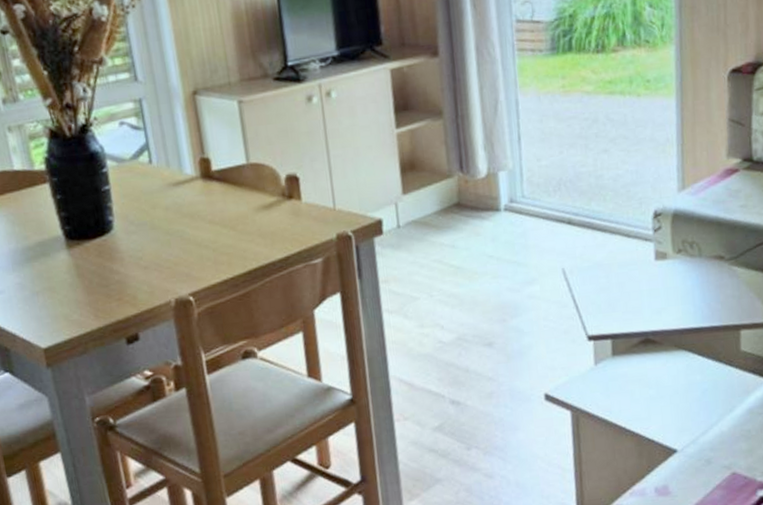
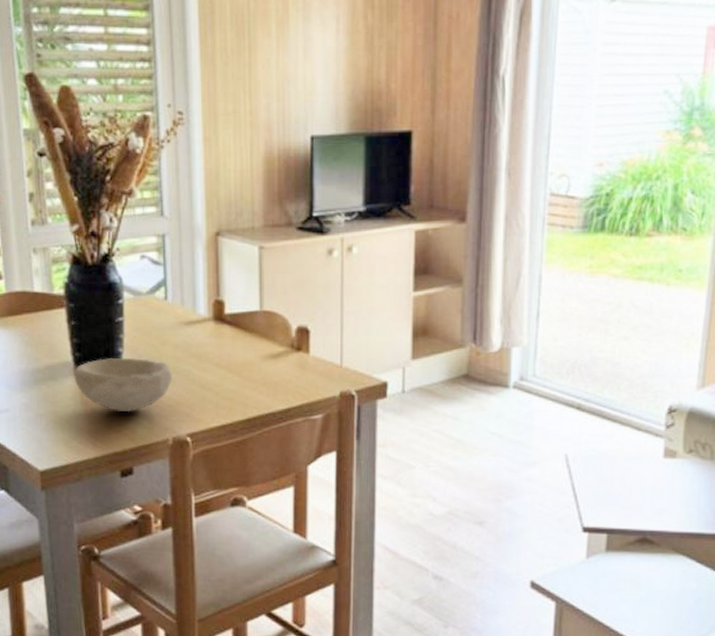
bowl: none [66,224,168,280] -> present [74,357,173,413]

